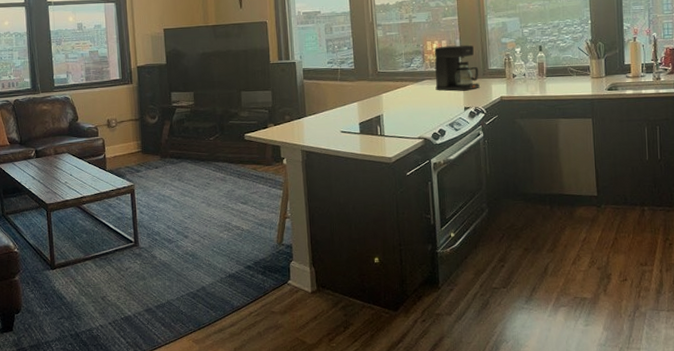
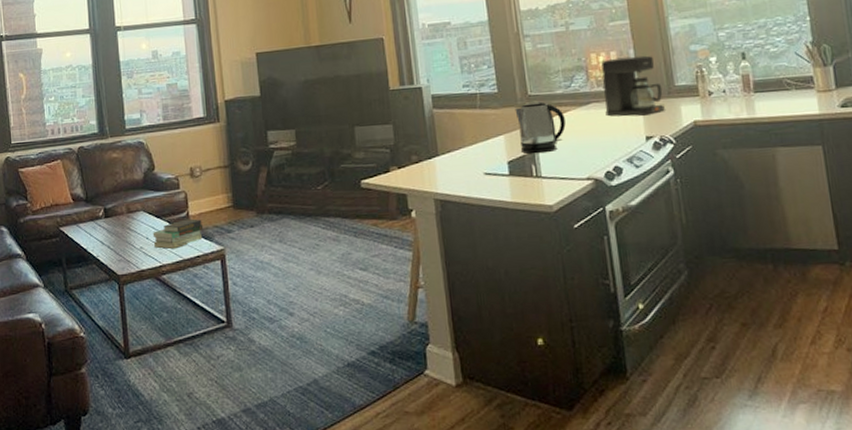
books: none [75,160,117,184] -> present [152,218,204,249]
kettle: none [367,76,405,118] -> present [515,100,566,154]

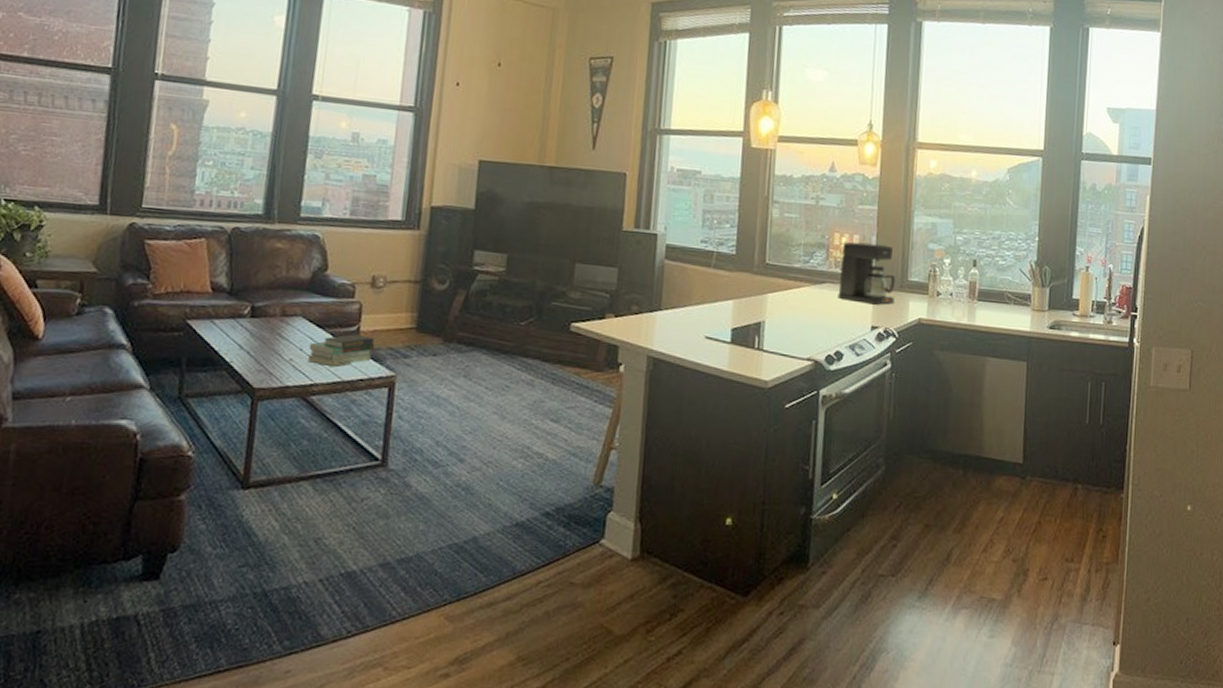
kettle: present [515,100,566,154] -> none [747,270,798,327]

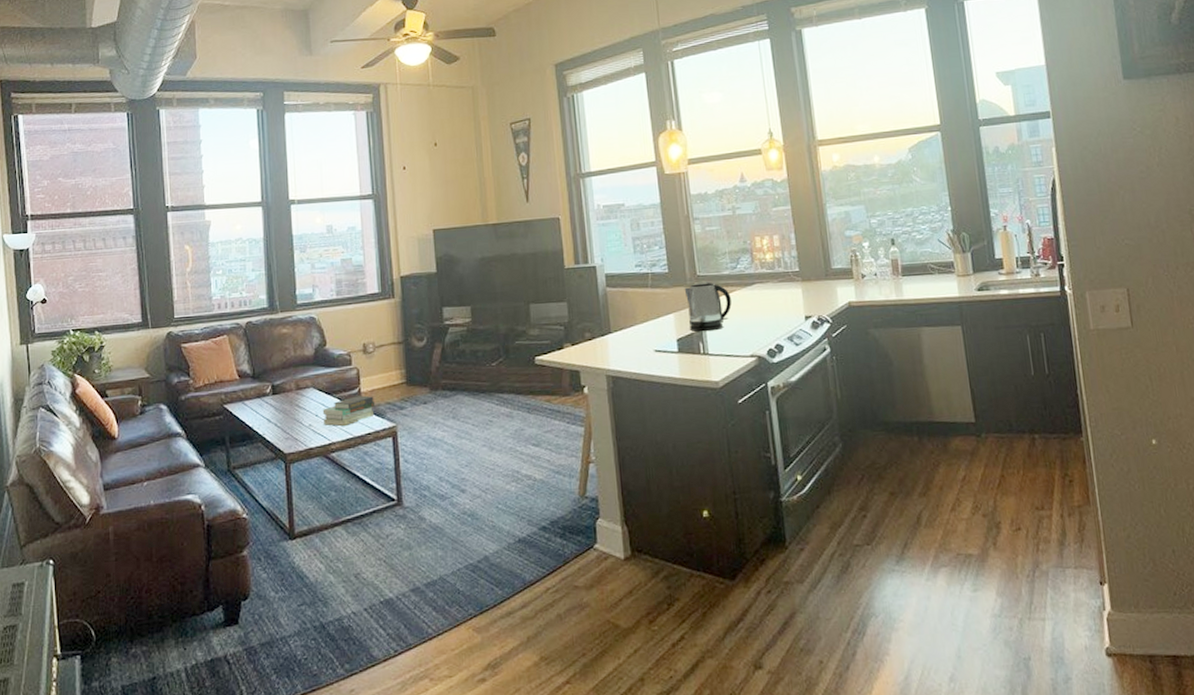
kettle: none [747,270,798,327] -> present [684,281,732,332]
coffee maker: present [837,241,896,306] -> none [765,239,823,297]

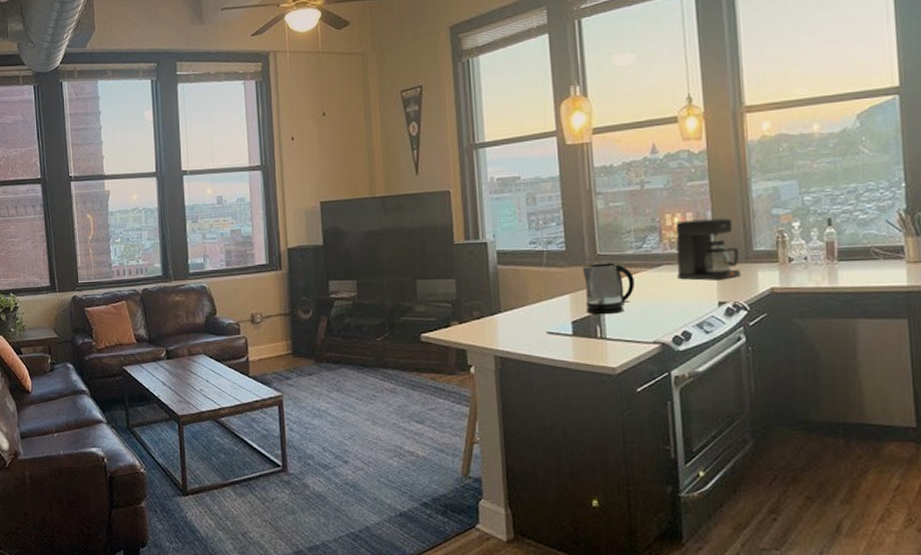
books: present [322,395,376,426] -> none [212,364,263,392]
coffee maker: none [765,239,823,297] -> present [676,218,741,282]

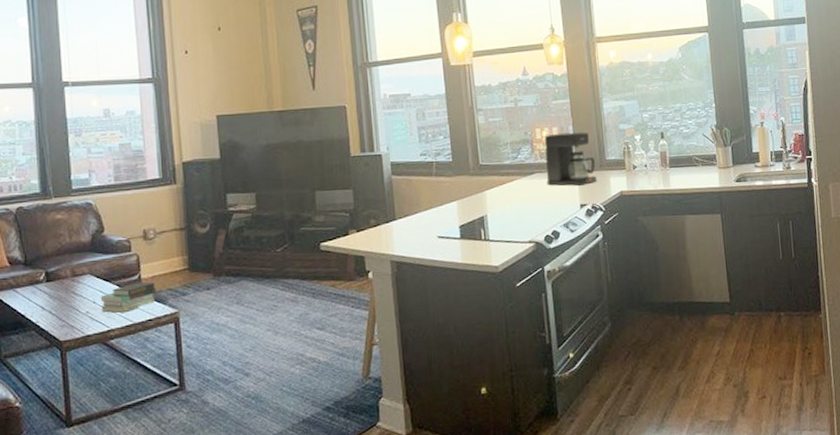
books: none [212,364,263,392] -> present [100,281,157,313]
kettle: present [582,260,634,315] -> none [467,170,512,219]

